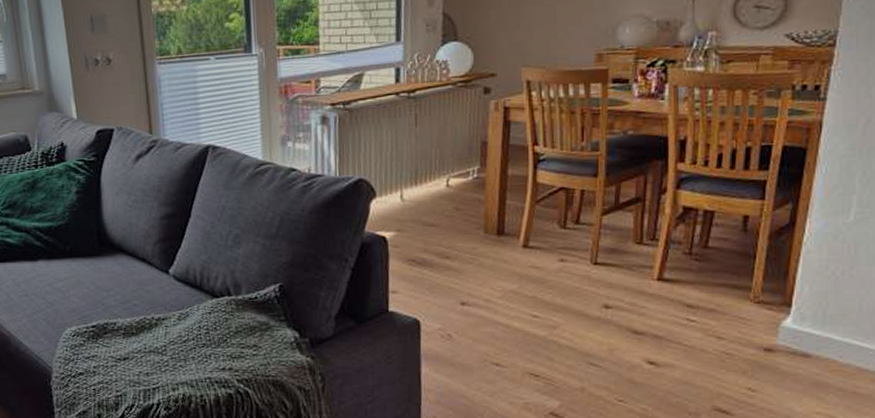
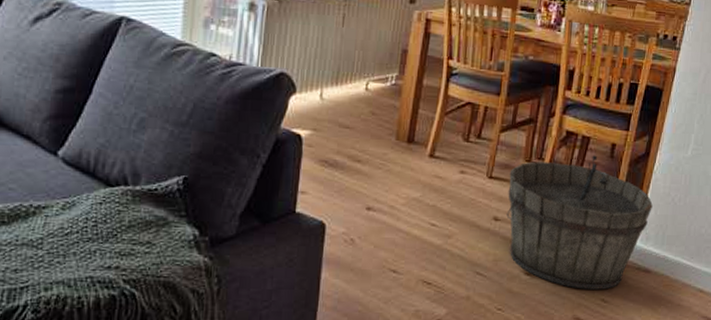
wooden bucket: none [617,230,806,378] -> present [506,155,653,290]

